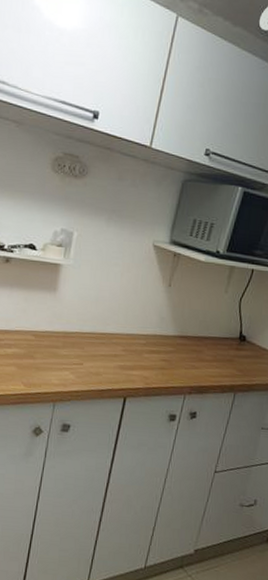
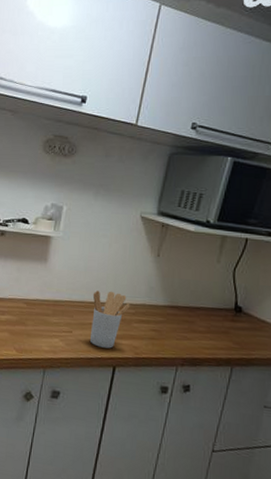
utensil holder: none [101,321,141,380] -> present [90,291,130,349]

